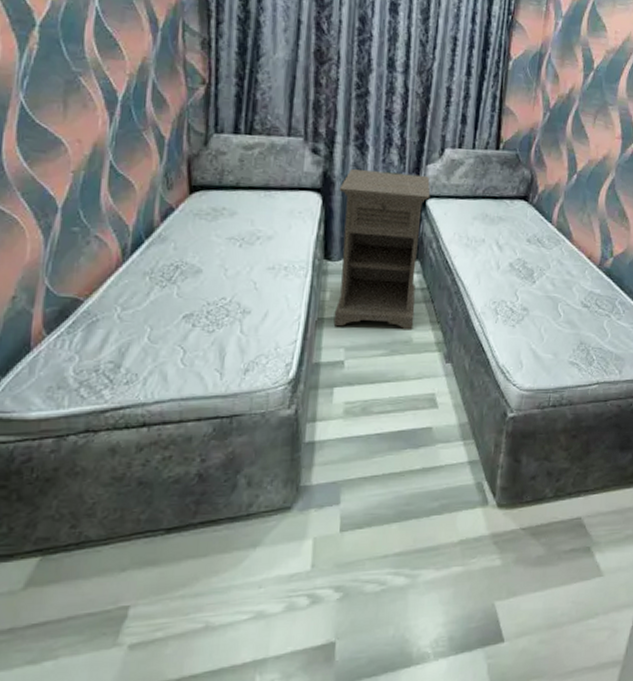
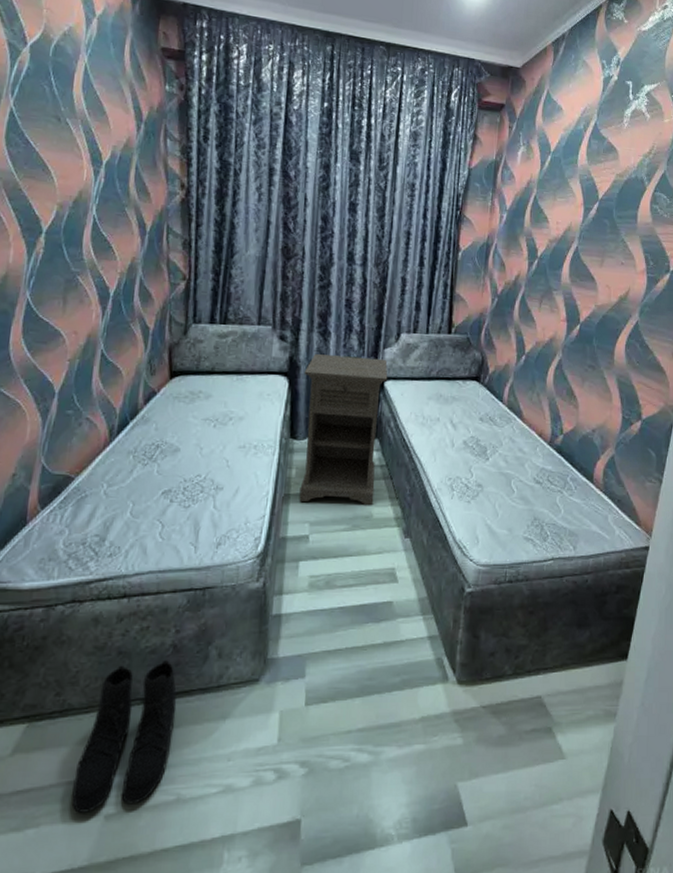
boots: none [92,490,204,644] -> present [72,660,177,813]

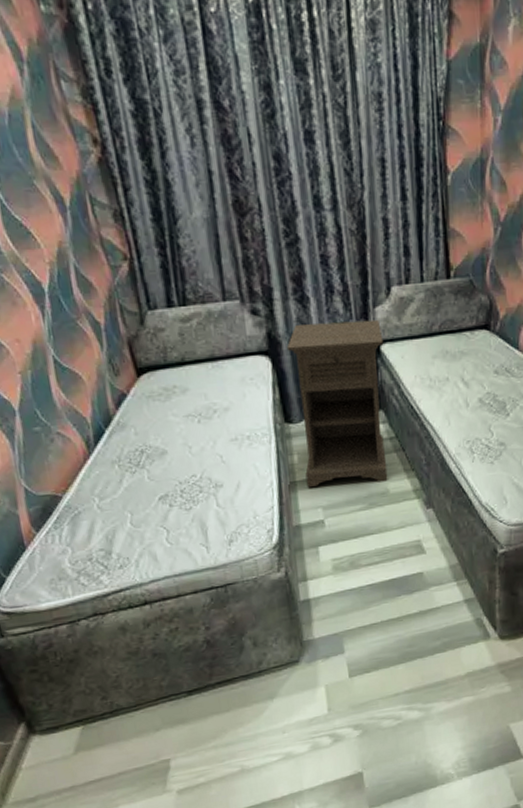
boots: present [72,660,177,813] -> none [139,655,226,792]

